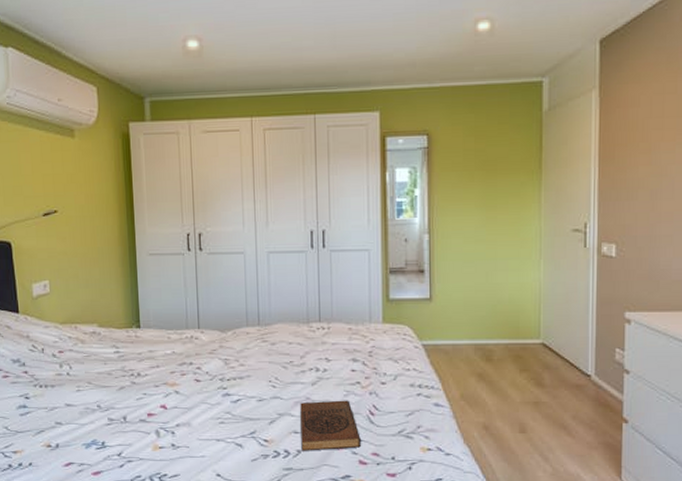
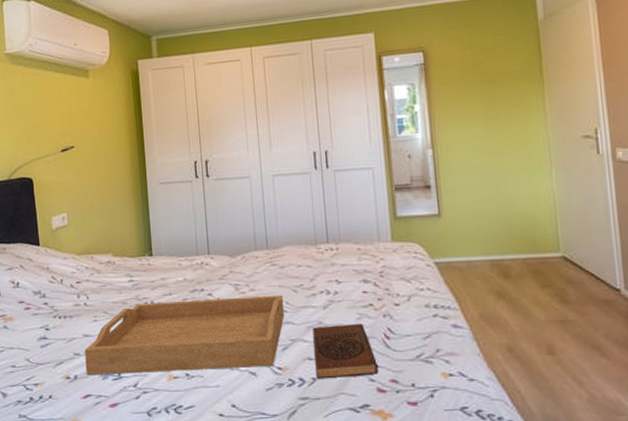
serving tray: none [67,370,273,444] -> present [84,294,285,376]

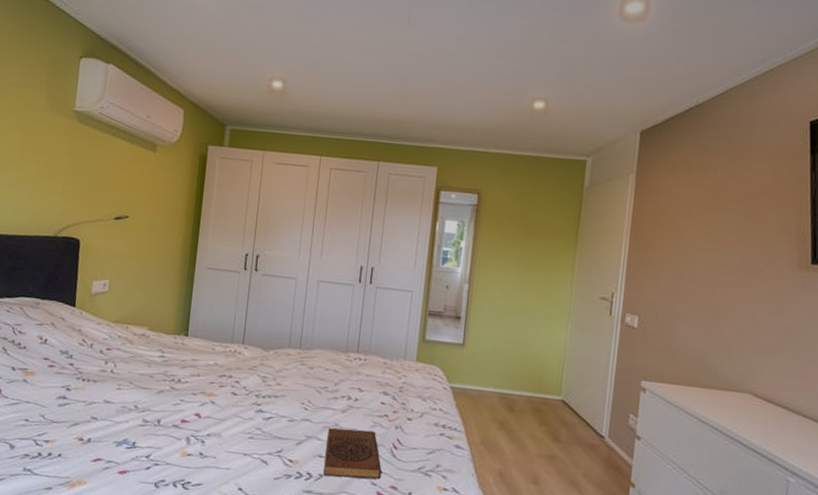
serving tray: present [84,294,285,376] -> none [100,380,307,458]

